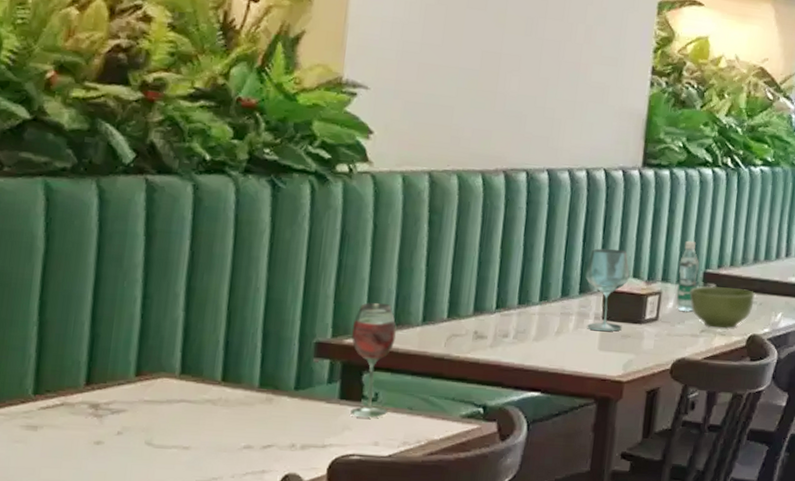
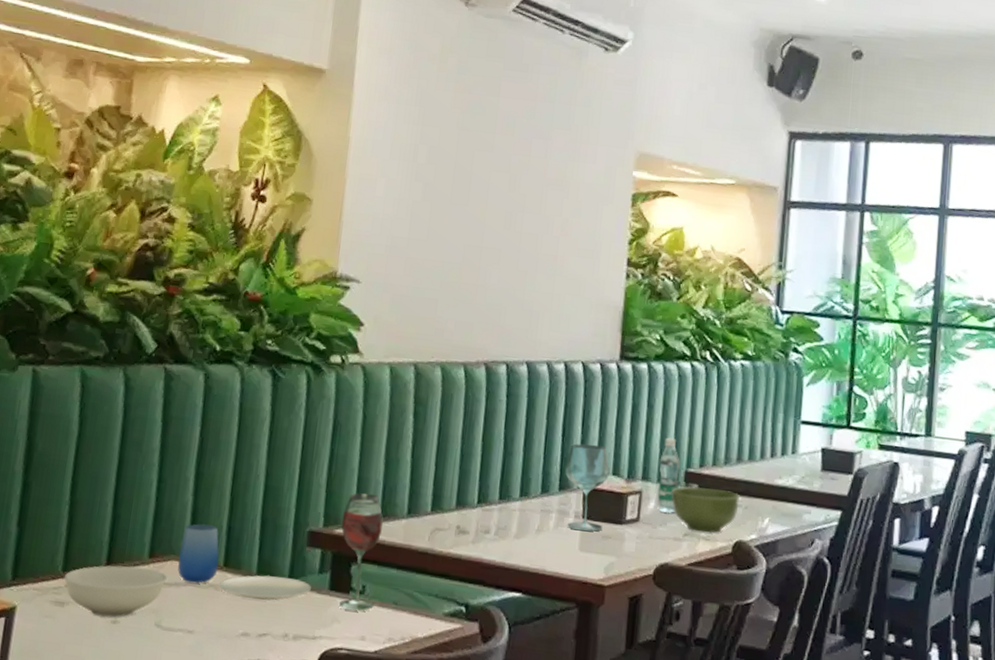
bowl: none [35,385,157,439] -> present [64,565,167,617]
cup: none [169,339,216,399] -> present [178,524,219,583]
plate: none [218,388,320,413] -> present [219,575,311,601]

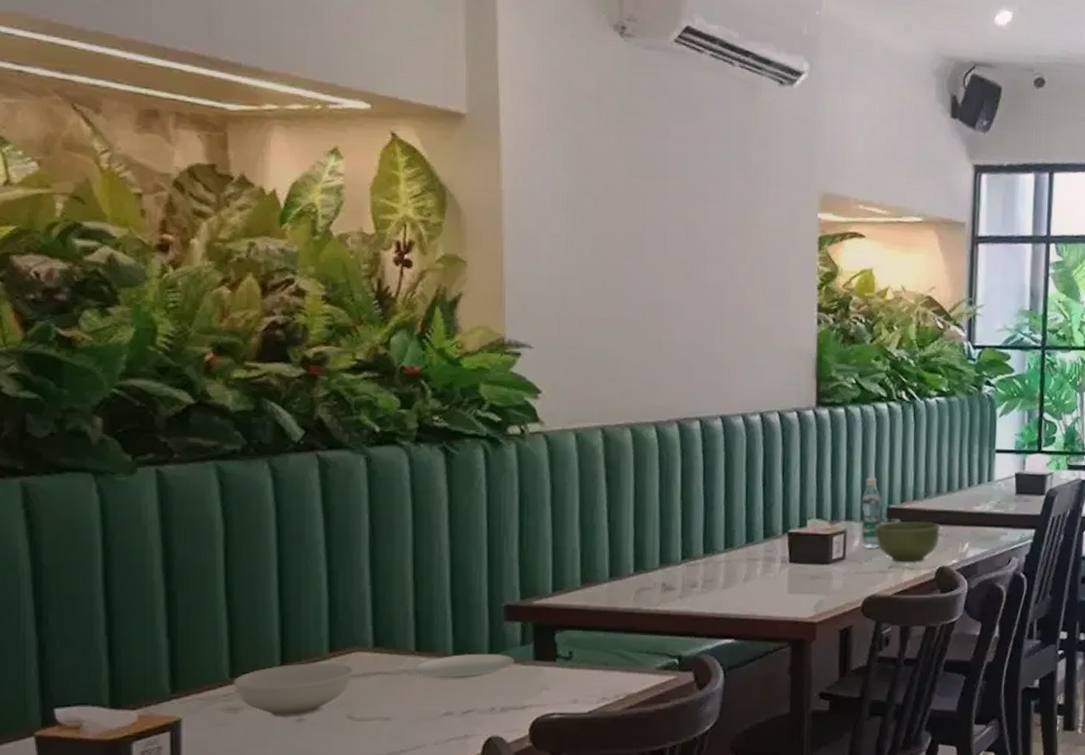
cup: present [178,524,219,583] -> none [363,612,410,671]
wineglass: present [339,493,383,611] -> none [539,562,585,676]
wine glass: present [565,443,610,532] -> none [769,491,813,575]

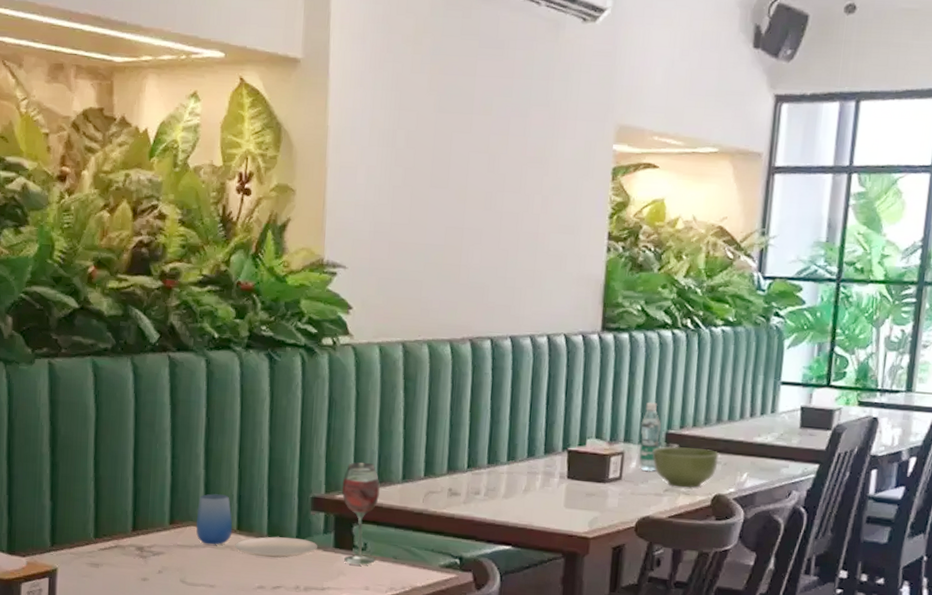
bowl: present [233,663,353,716] -> none [96,531,187,576]
cup: none [363,612,410,671] -> present [196,494,233,545]
wineglass: none [539,562,585,676] -> present [342,462,380,565]

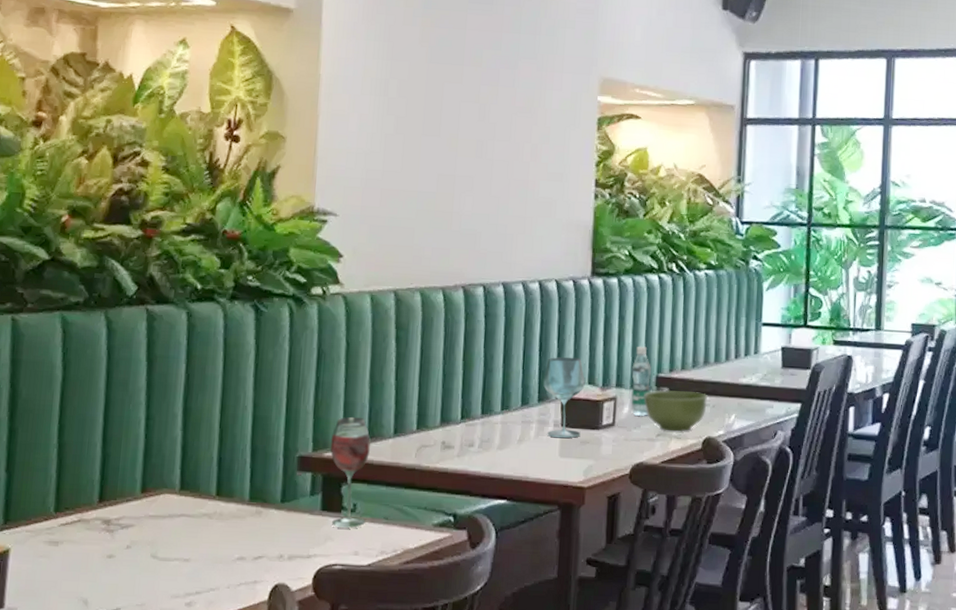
cup: present [196,494,233,545] -> none [170,457,211,514]
plate: present [235,536,317,558] -> none [213,501,304,525]
wine glass: none [550,411,593,490] -> present [543,357,585,439]

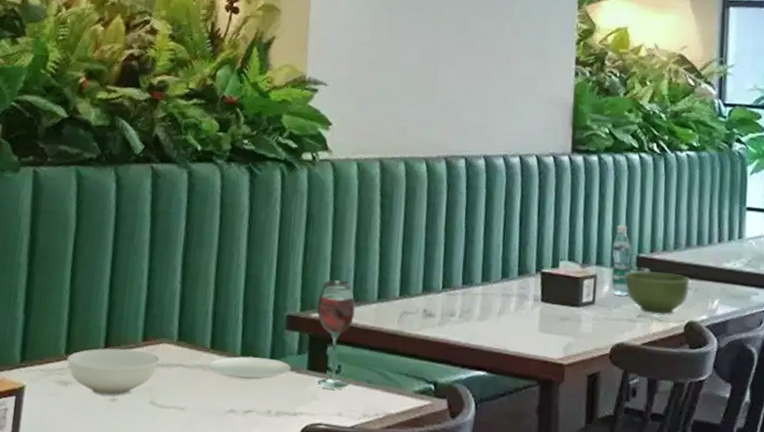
bowl: none [56,502,160,552] -> present [66,348,159,396]
plate: none [213,501,304,525] -> present [207,356,291,380]
wine glass: present [543,357,585,439] -> none [523,231,565,314]

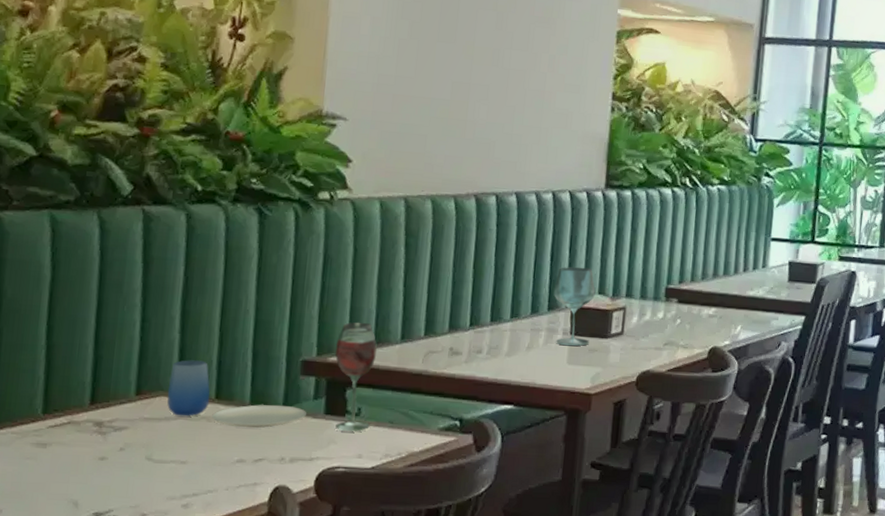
bowl: present [66,348,159,396] -> none [44,404,156,455]
cup: none [169,309,206,364] -> present [167,360,210,416]
wine glass: none [523,231,565,314] -> present [554,267,596,346]
bottle: present [611,224,632,296] -> none [640,257,661,326]
bowl: present [624,270,690,314] -> none [653,300,715,342]

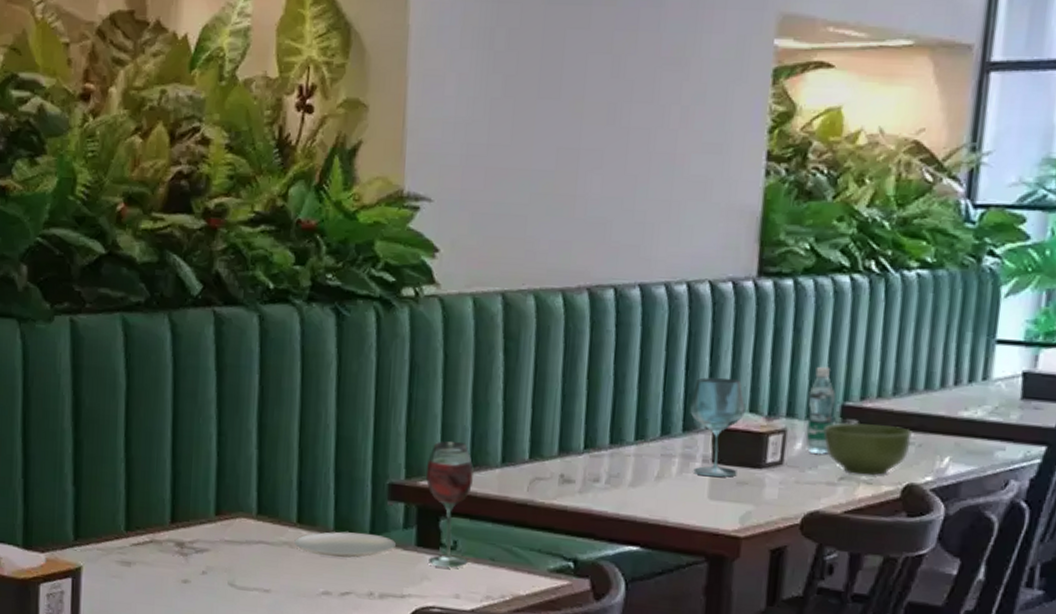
cup: present [167,360,210,416] -> none [247,478,292,541]
bottle: none [640,257,661,326] -> present [806,366,836,454]
bowl: none [653,300,715,342] -> present [823,422,912,476]

